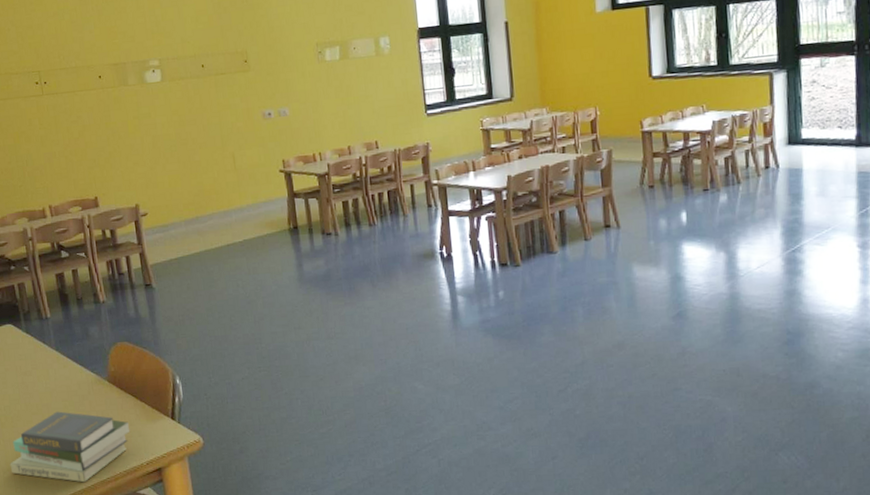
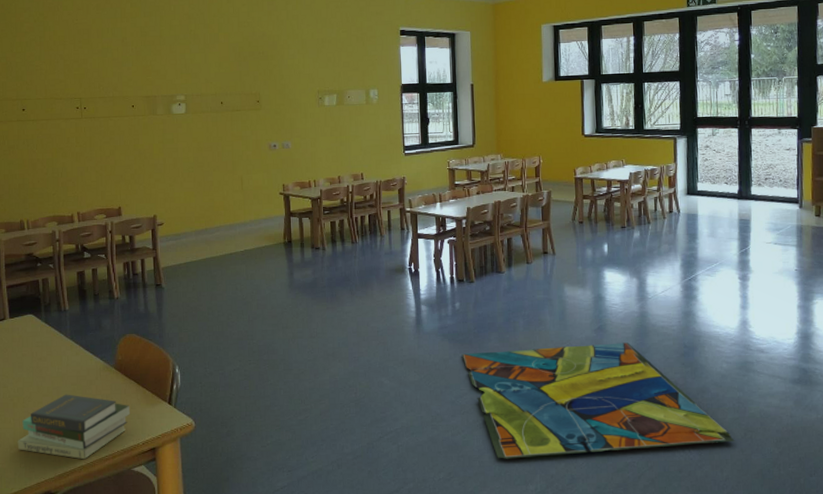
play mat: none [509,331,855,472] -> present [461,342,735,459]

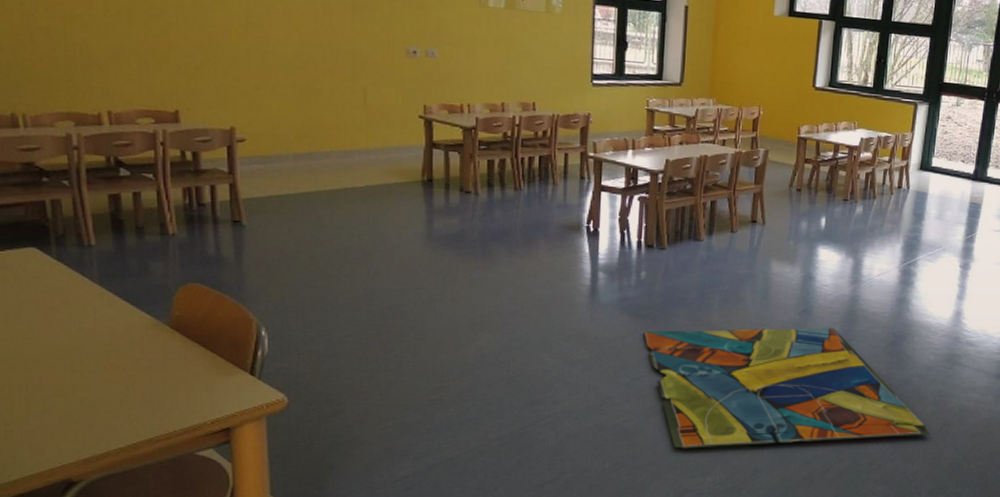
books: present [17,394,131,460] -> none [15,356,194,441]

